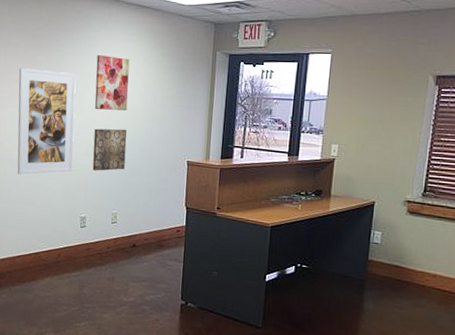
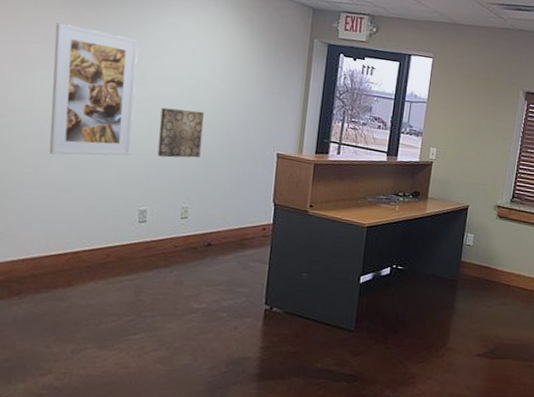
wall art: present [94,54,130,111] -> none [163,21,210,91]

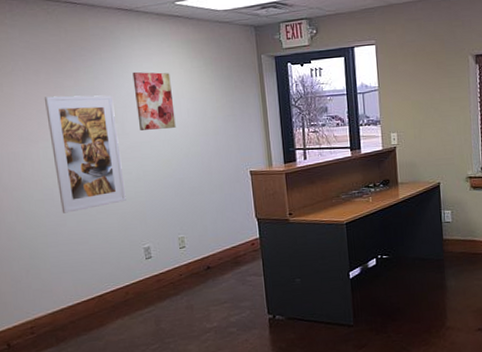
wall art: present [157,107,204,158] -> none [143,147,184,196]
wall art: none [163,21,210,91] -> present [132,71,176,130]

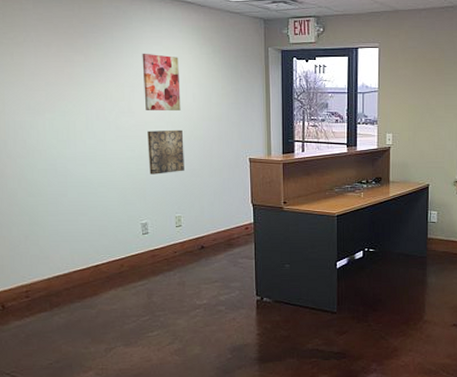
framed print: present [44,95,126,213] -> none [53,70,128,184]
wall art: none [143,147,184,196] -> present [147,129,184,174]

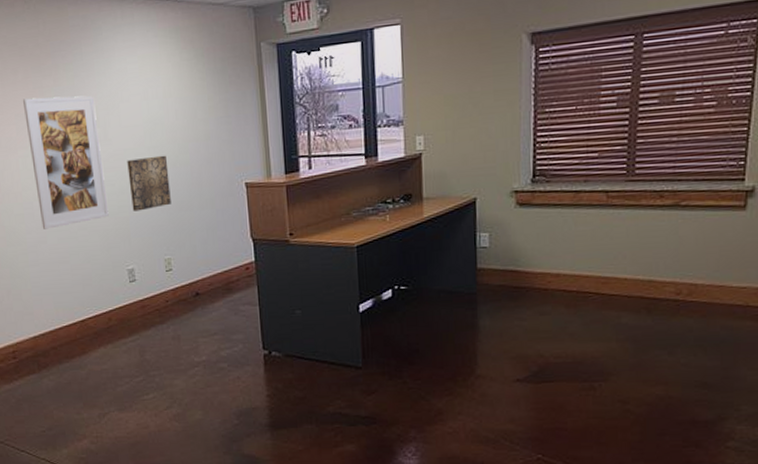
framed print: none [53,70,128,184] -> present [22,95,109,229]
wall art: present [142,53,181,110] -> none [115,67,163,136]

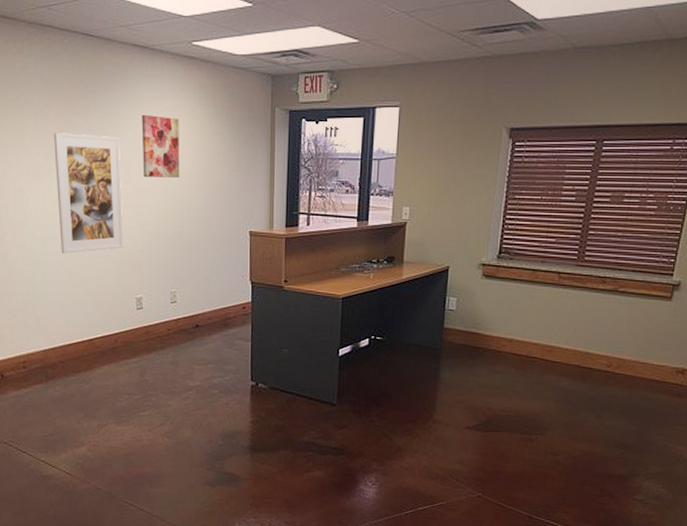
wall art: none [115,67,163,136] -> present [142,114,180,177]
wall art: present [127,155,171,211] -> none [145,198,182,246]

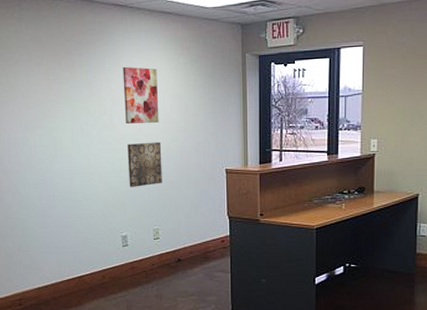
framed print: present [53,132,124,254] -> none [43,87,109,198]
wall art: none [145,198,182,246] -> present [127,142,162,187]

